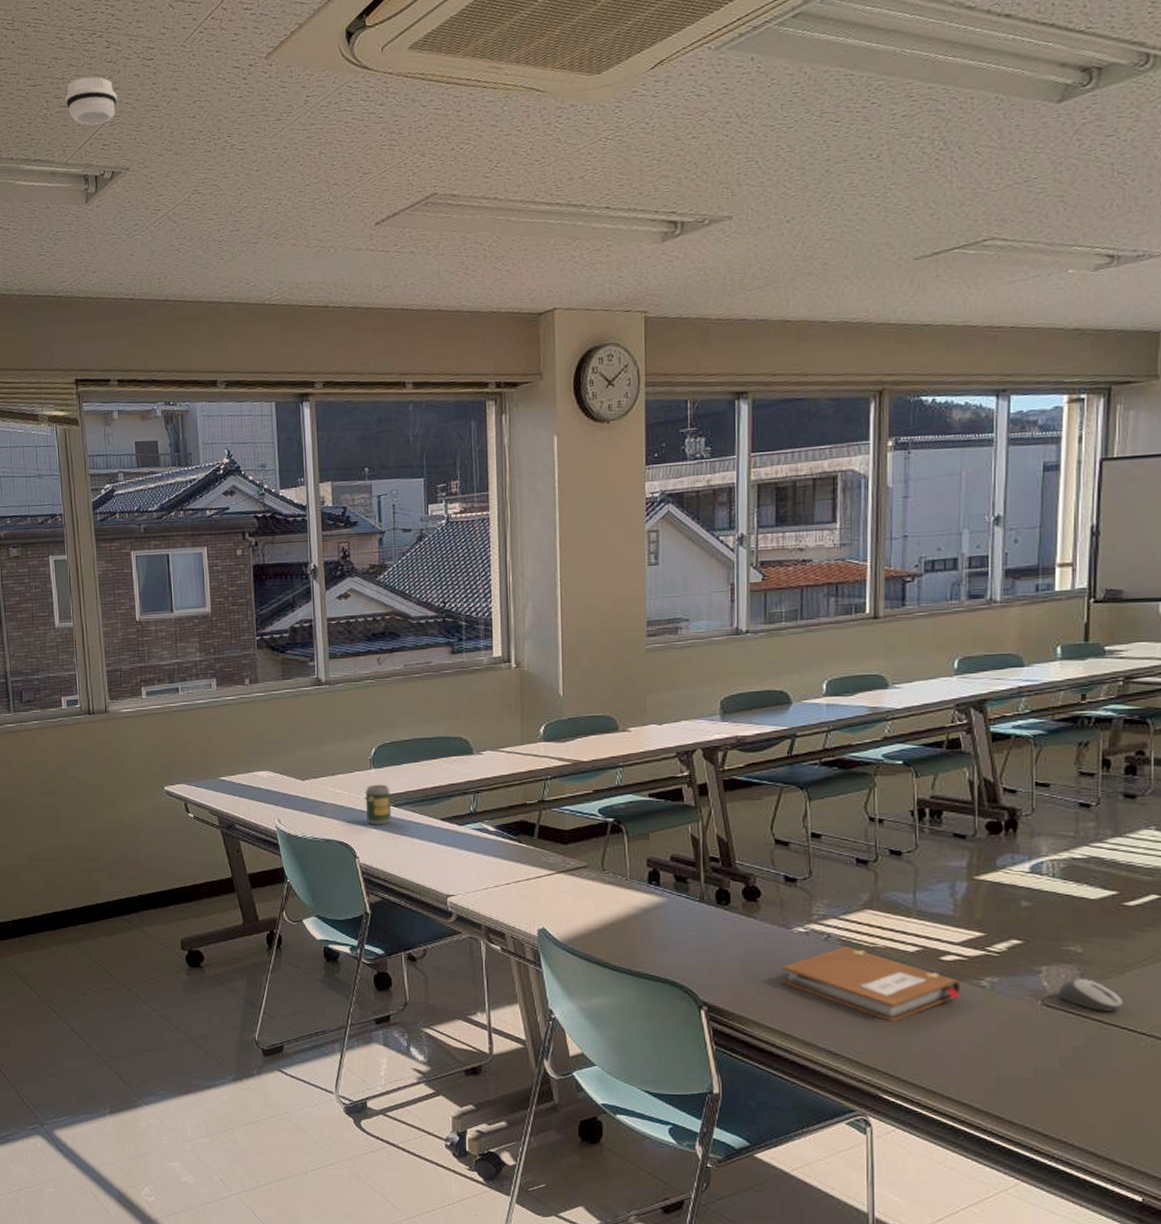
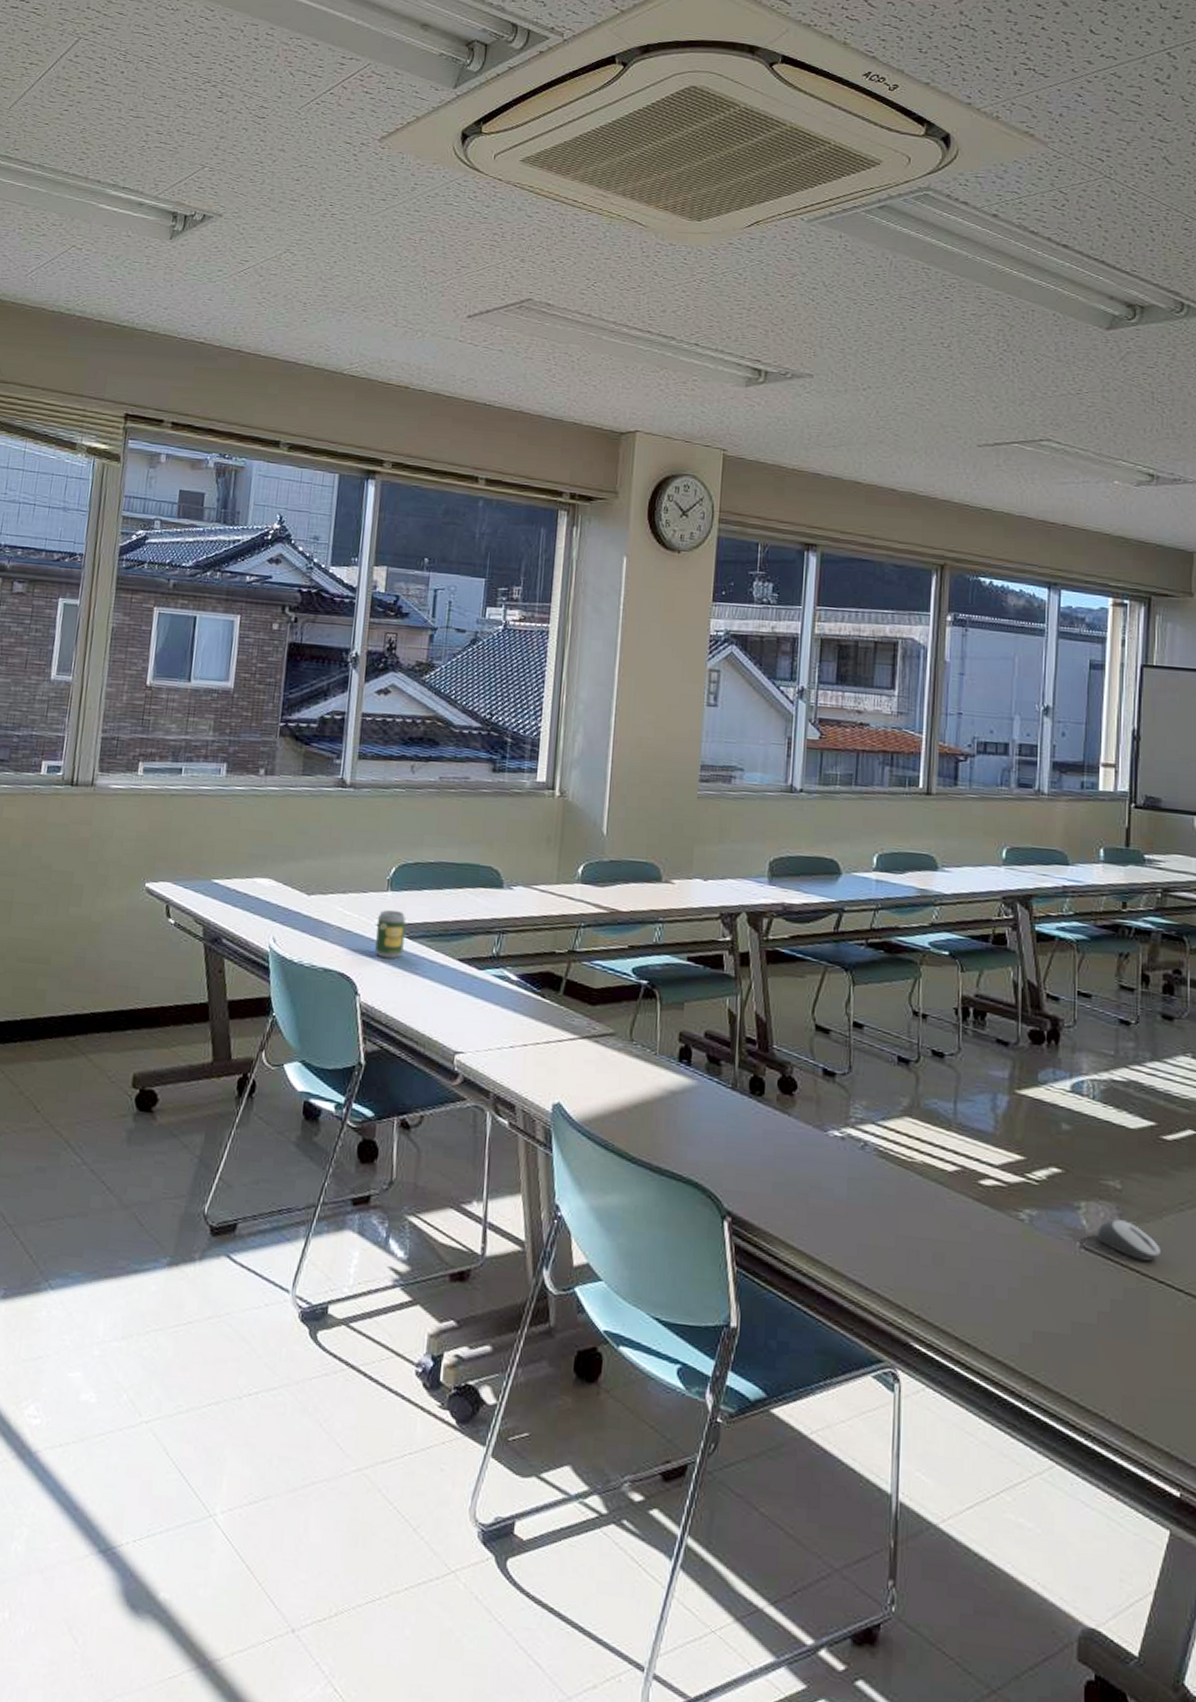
smoke detector: present [64,76,117,126] -> none [166,120,222,167]
notebook: present [782,946,960,1022] -> none [814,1158,999,1255]

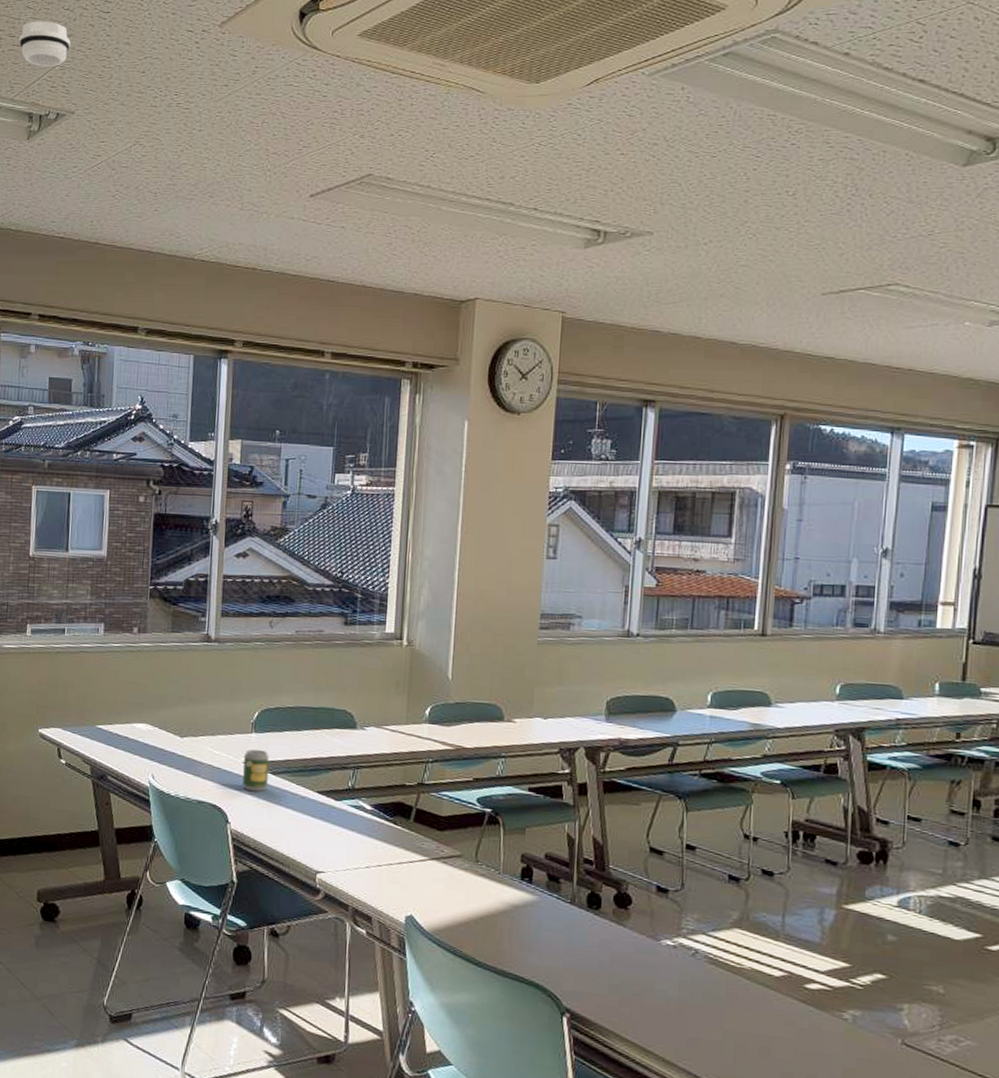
smoke detector: none [166,120,222,167] -> present [18,20,70,67]
computer mouse: present [1097,1219,1161,1262] -> none [918,1020,981,1057]

